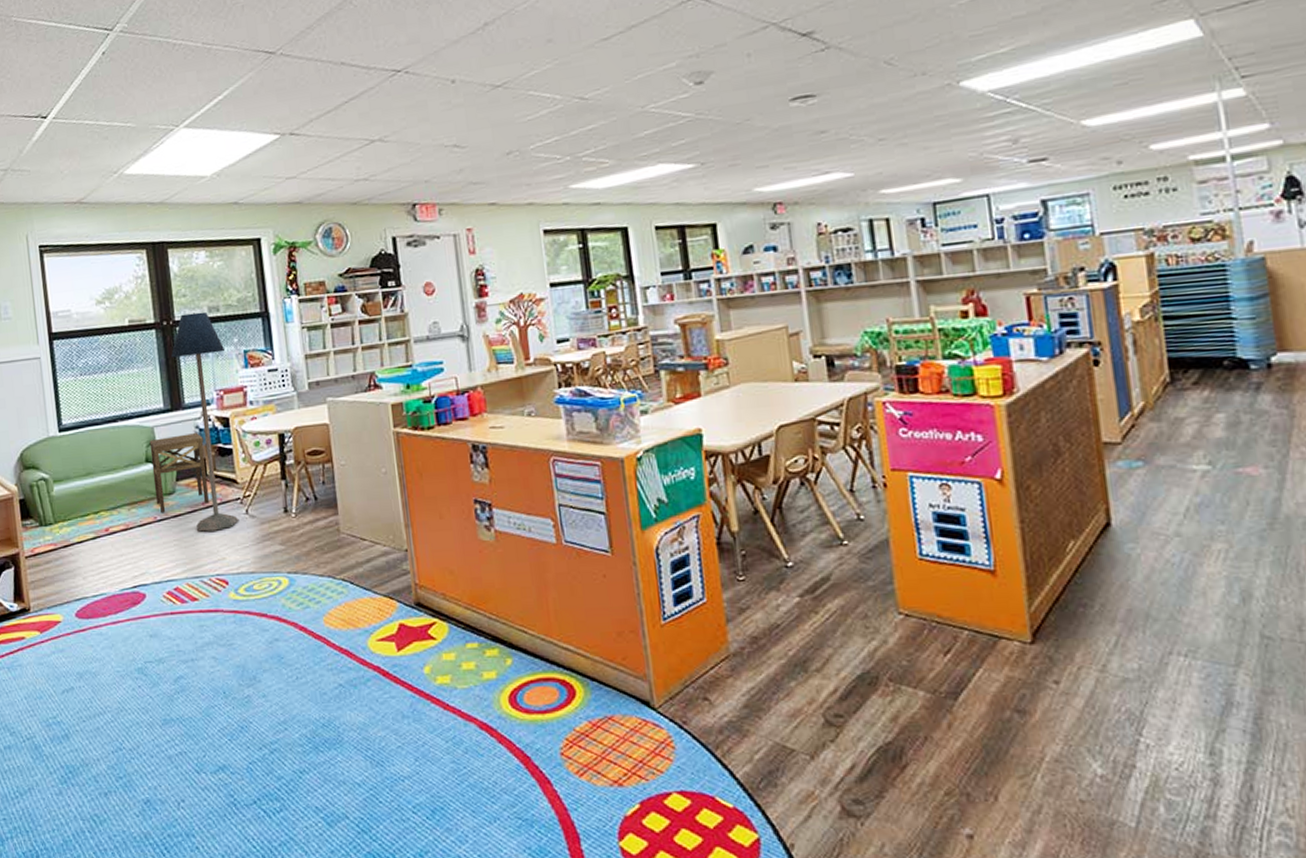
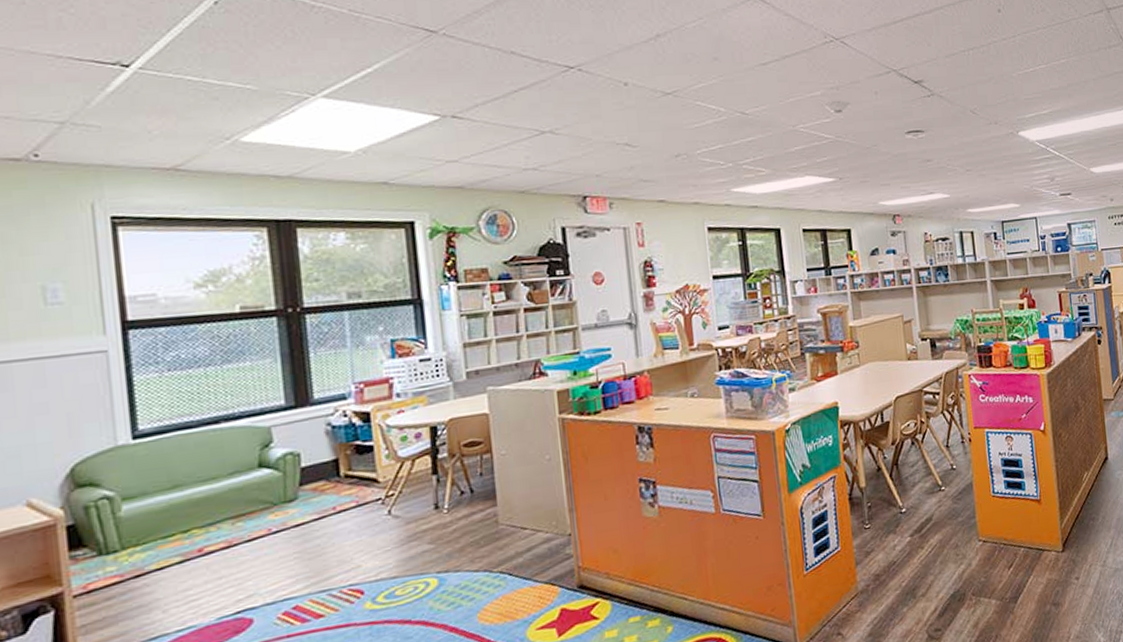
side table: present [149,433,209,514] -> none [264,431,342,524]
floor lamp: present [171,311,239,532] -> none [297,297,380,540]

